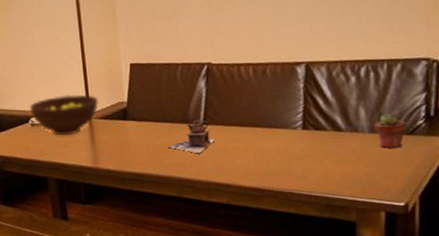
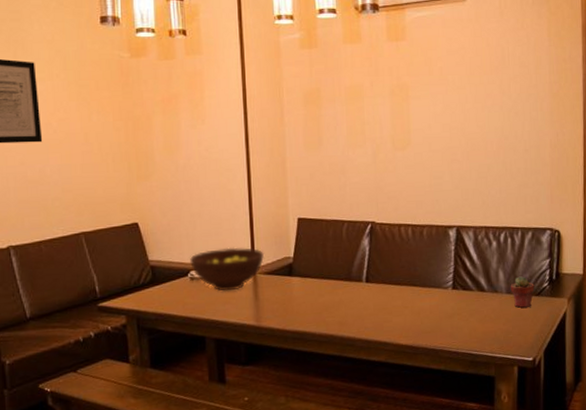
teapot: present [168,119,214,154] -> none [331,277,375,312]

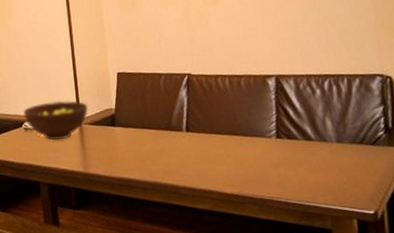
potted succulent: present [510,276,535,308] -> none [340,124,369,158]

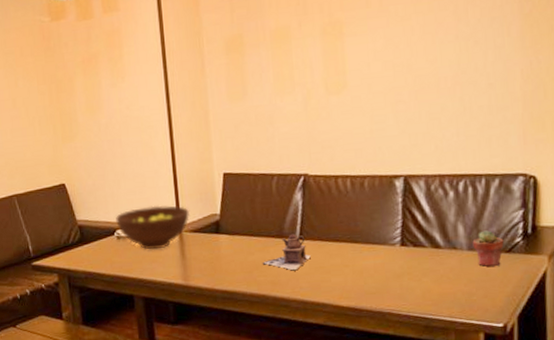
teapot: none [153,126,197,160] -> present [262,233,311,271]
potted succulent: none [340,124,369,158] -> present [472,230,504,267]

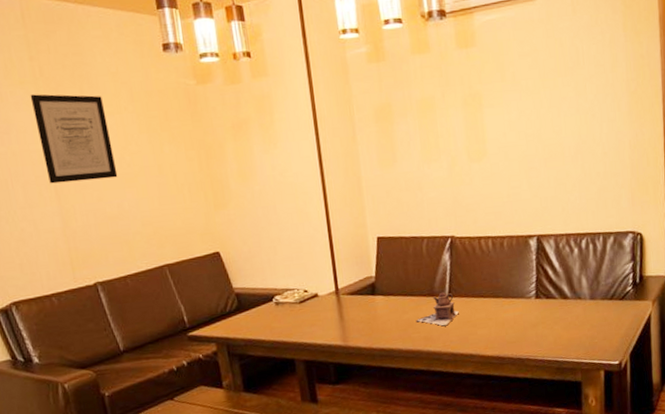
fruit bowl: present [116,205,190,250] -> none [273,270,347,314]
potted succulent: present [472,230,504,267] -> none [593,281,618,313]

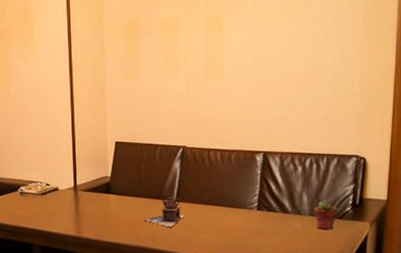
potted succulent: none [593,281,618,313] -> present [313,200,337,229]

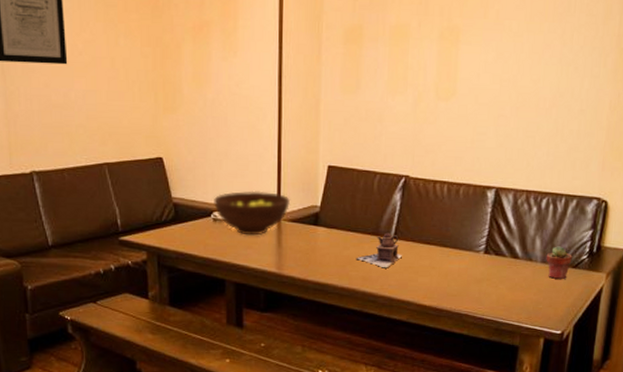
fruit bowl: none [20,166,85,205] -> present [214,190,291,236]

